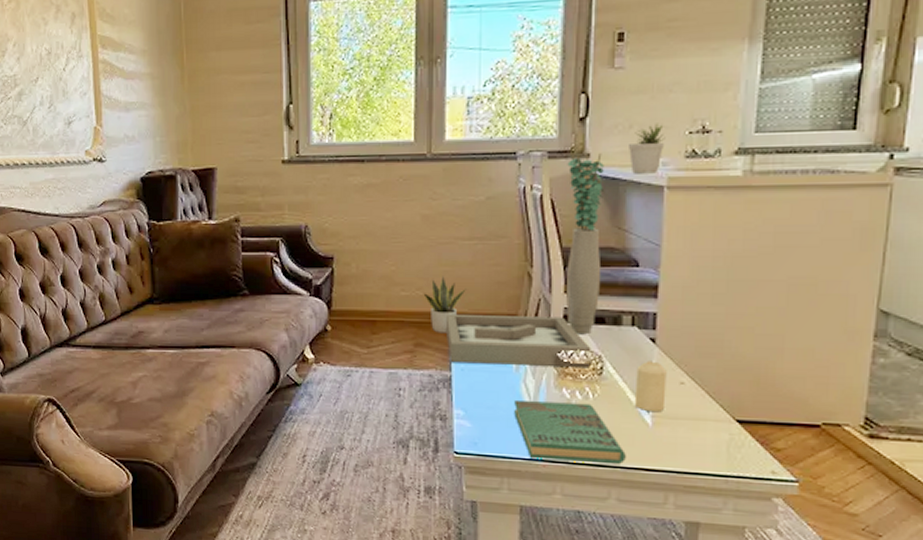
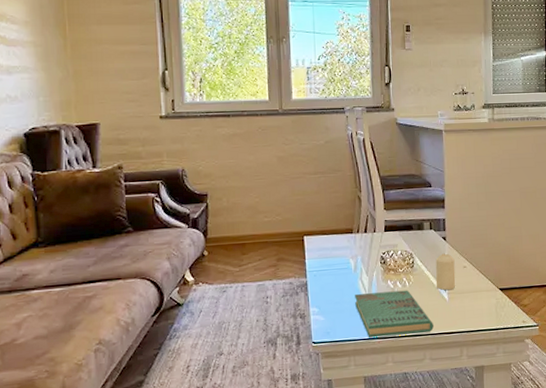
potted plant: present [423,276,466,334] -> none [282,203,314,249]
decorative tray: present [445,313,591,369] -> none [300,227,406,271]
vase: present [566,151,604,335] -> none [379,107,408,240]
potted plant: present [629,123,666,174] -> none [419,87,441,122]

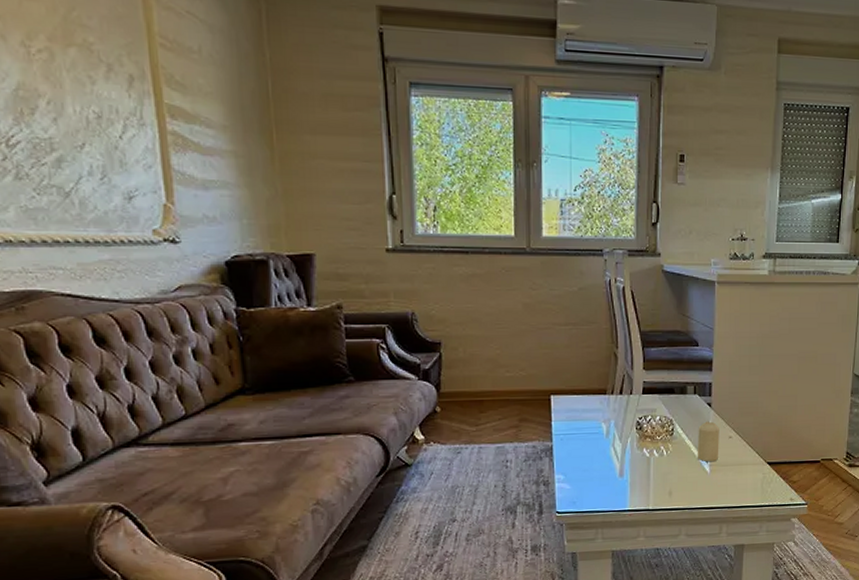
book: present [355,290,434,338] -> none [606,459,691,510]

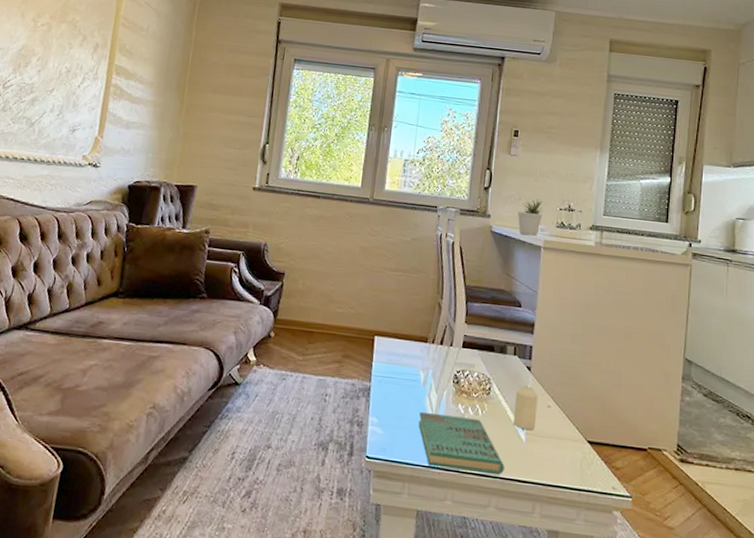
book: none [606,459,691,510] -> present [418,412,504,475]
potted plant: none [689,230,716,271] -> present [518,199,544,236]

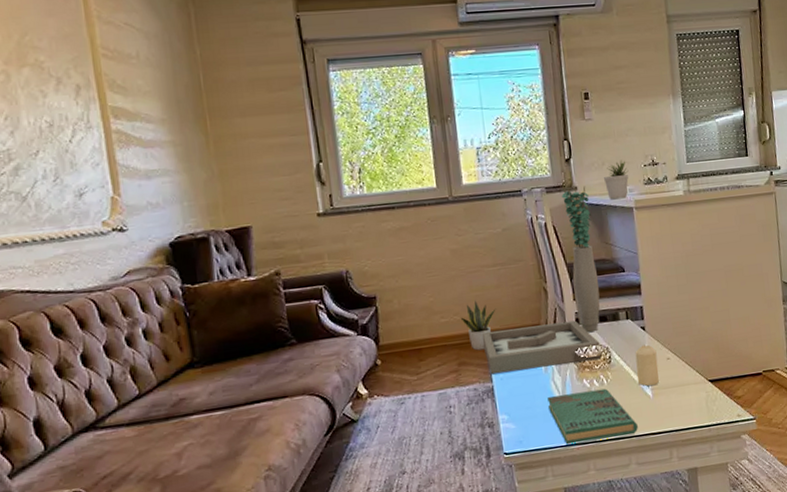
potted plant: none [354,299,390,348] -> present [460,300,496,351]
decorative tray: none [369,331,483,388] -> present [481,320,602,375]
vase: none [466,211,500,360] -> present [561,186,600,333]

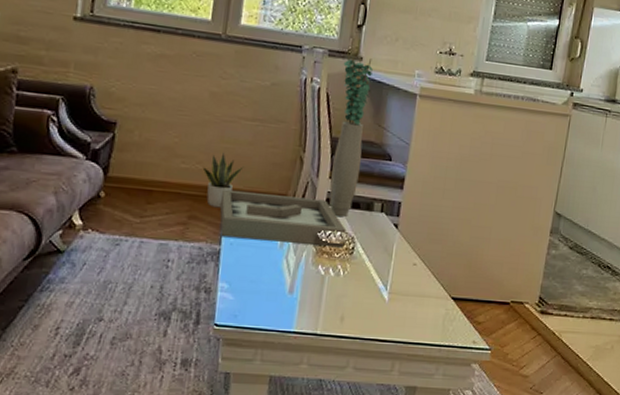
book: present [547,388,638,445] -> none [274,275,365,335]
potted plant: present [604,160,629,200] -> none [393,40,422,83]
candle: present [635,345,659,387] -> none [376,243,404,290]

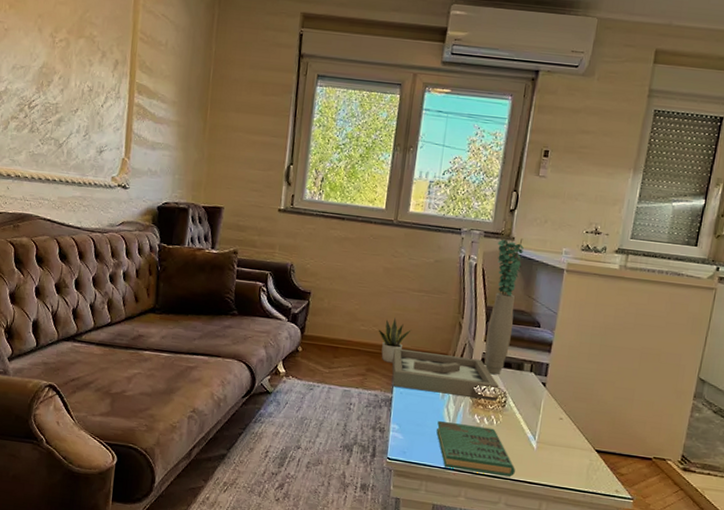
book: none [274,275,365,335] -> present [436,421,515,477]

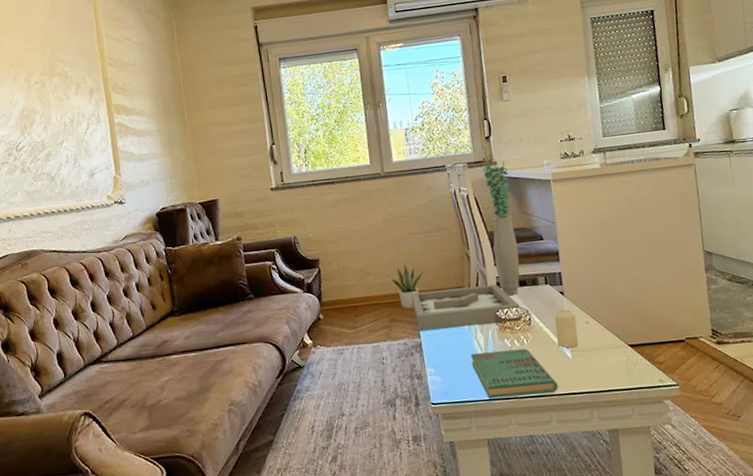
candle: none [525,399,551,440] -> present [554,309,578,348]

